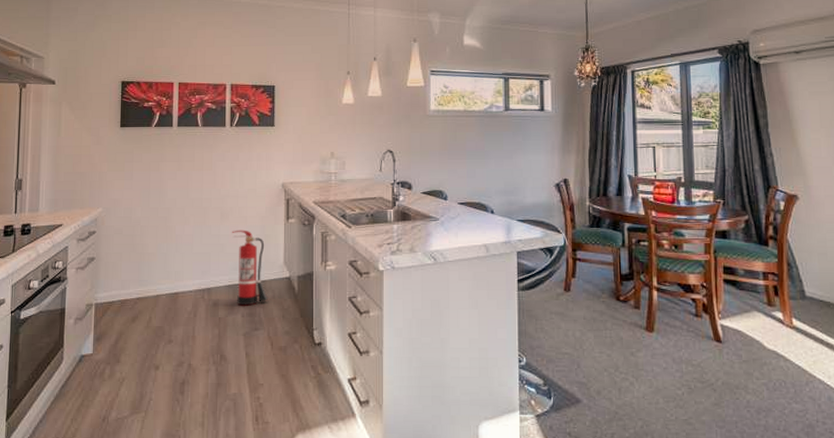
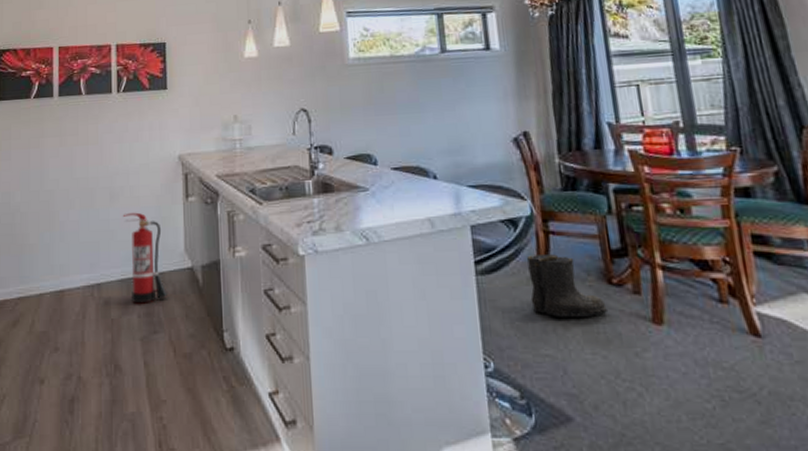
boots: none [558,276,615,325] -> present [527,254,609,317]

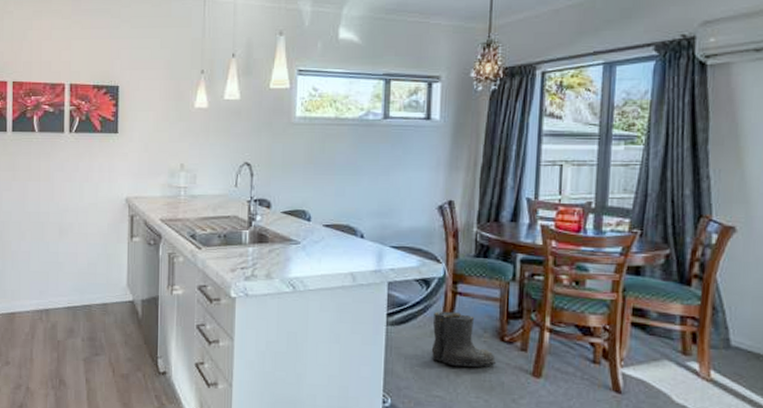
fire extinguisher: present [122,212,167,304] -> none [71,247,109,329]

